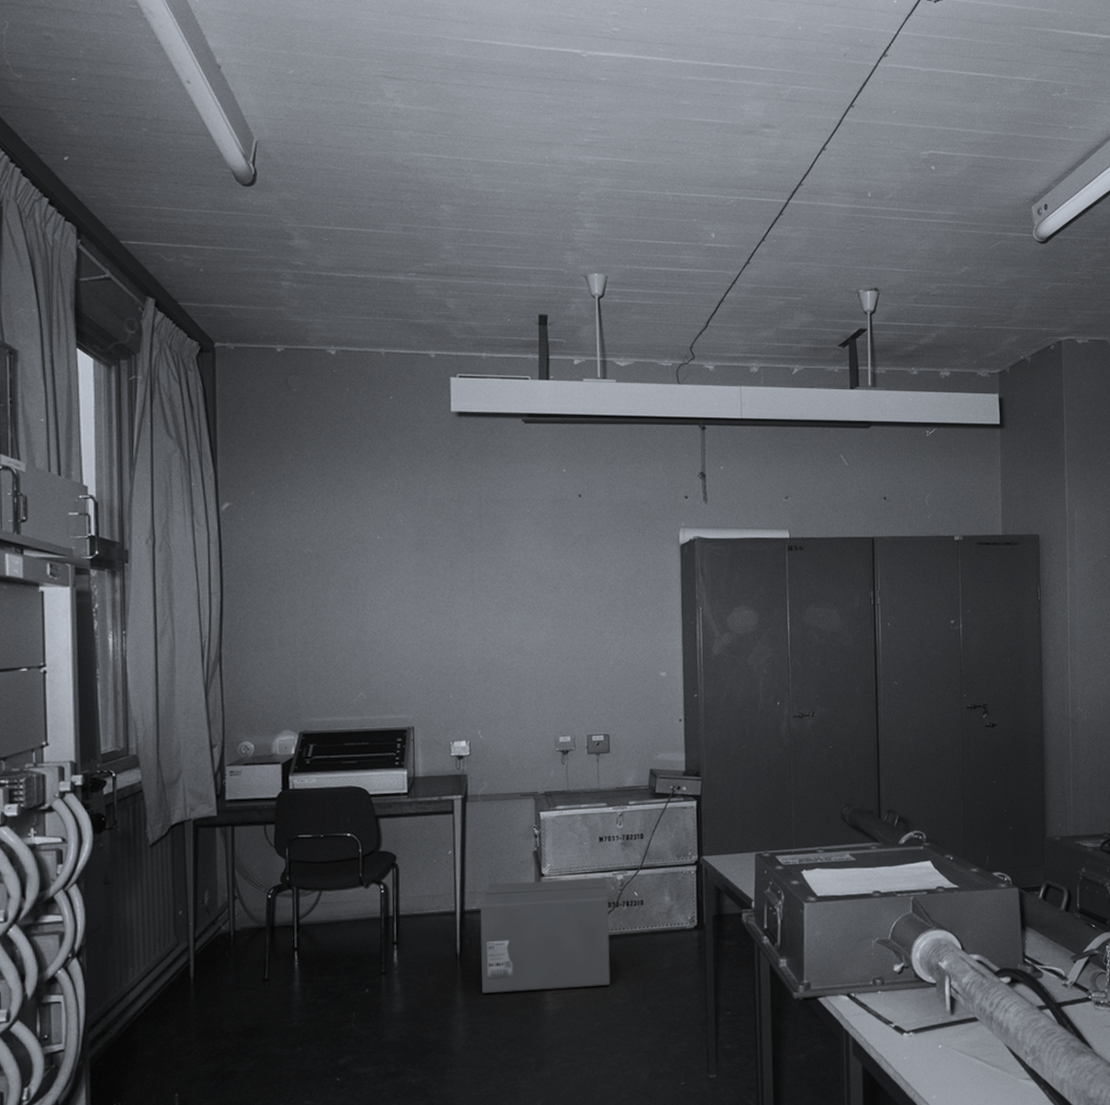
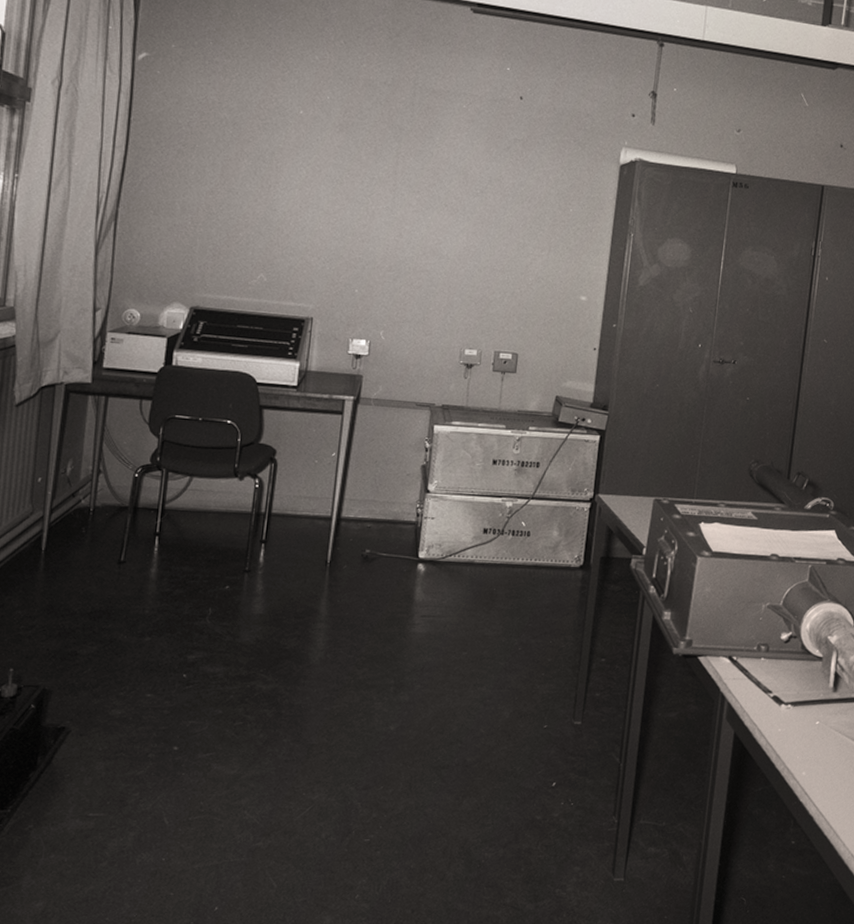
box: present [480,878,611,994] -> none [349,493,494,615]

